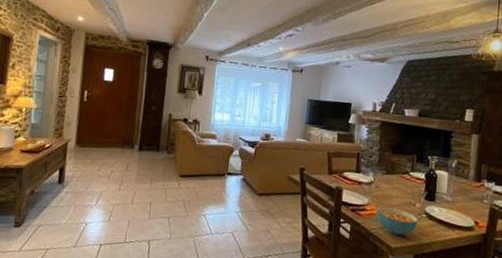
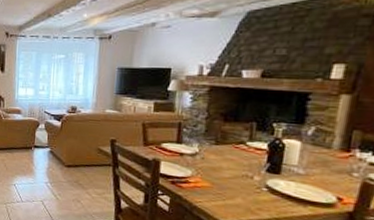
cereal bowl: present [375,206,419,235] -> none [201,178,257,210]

